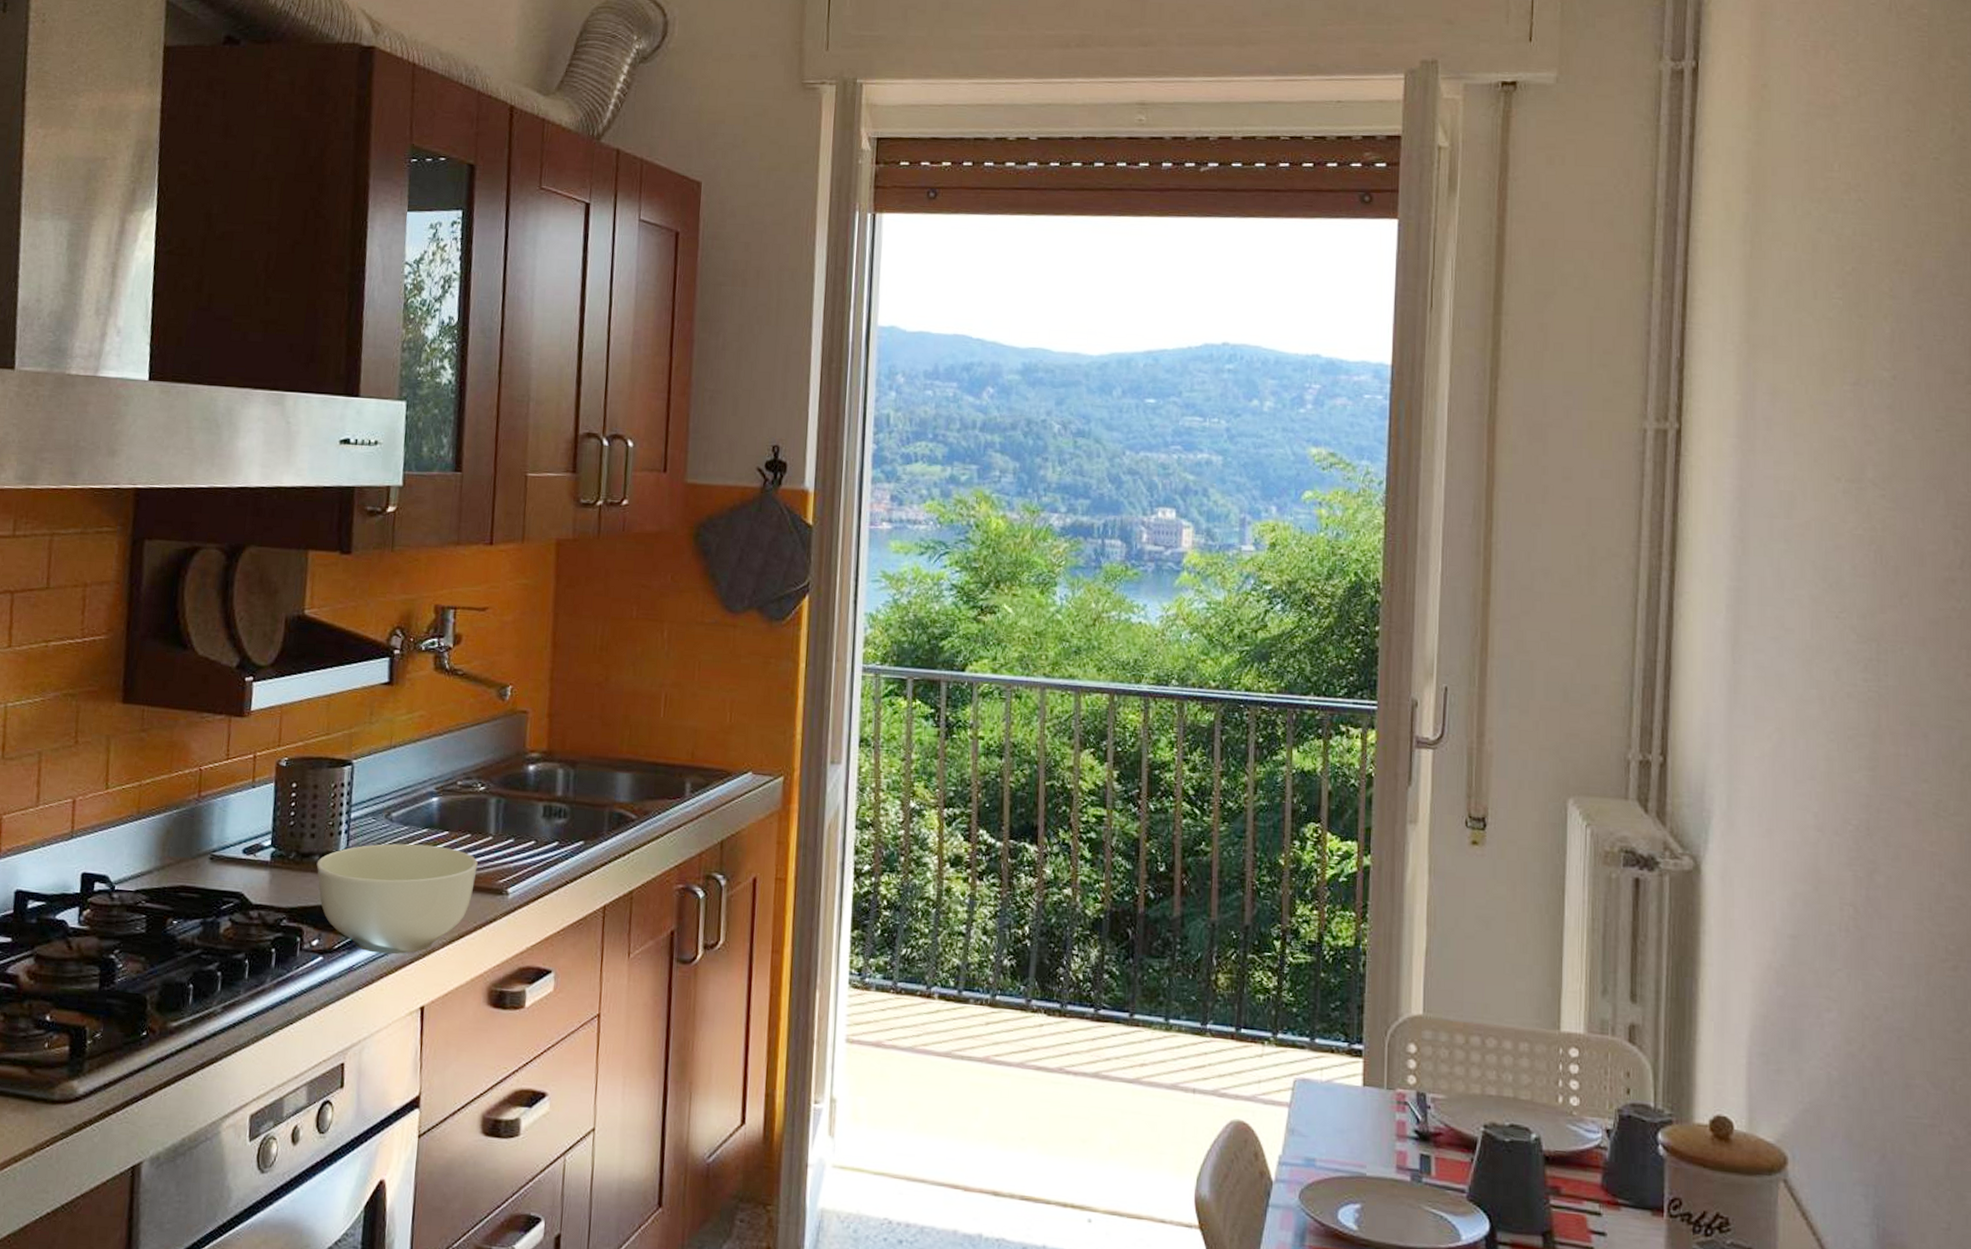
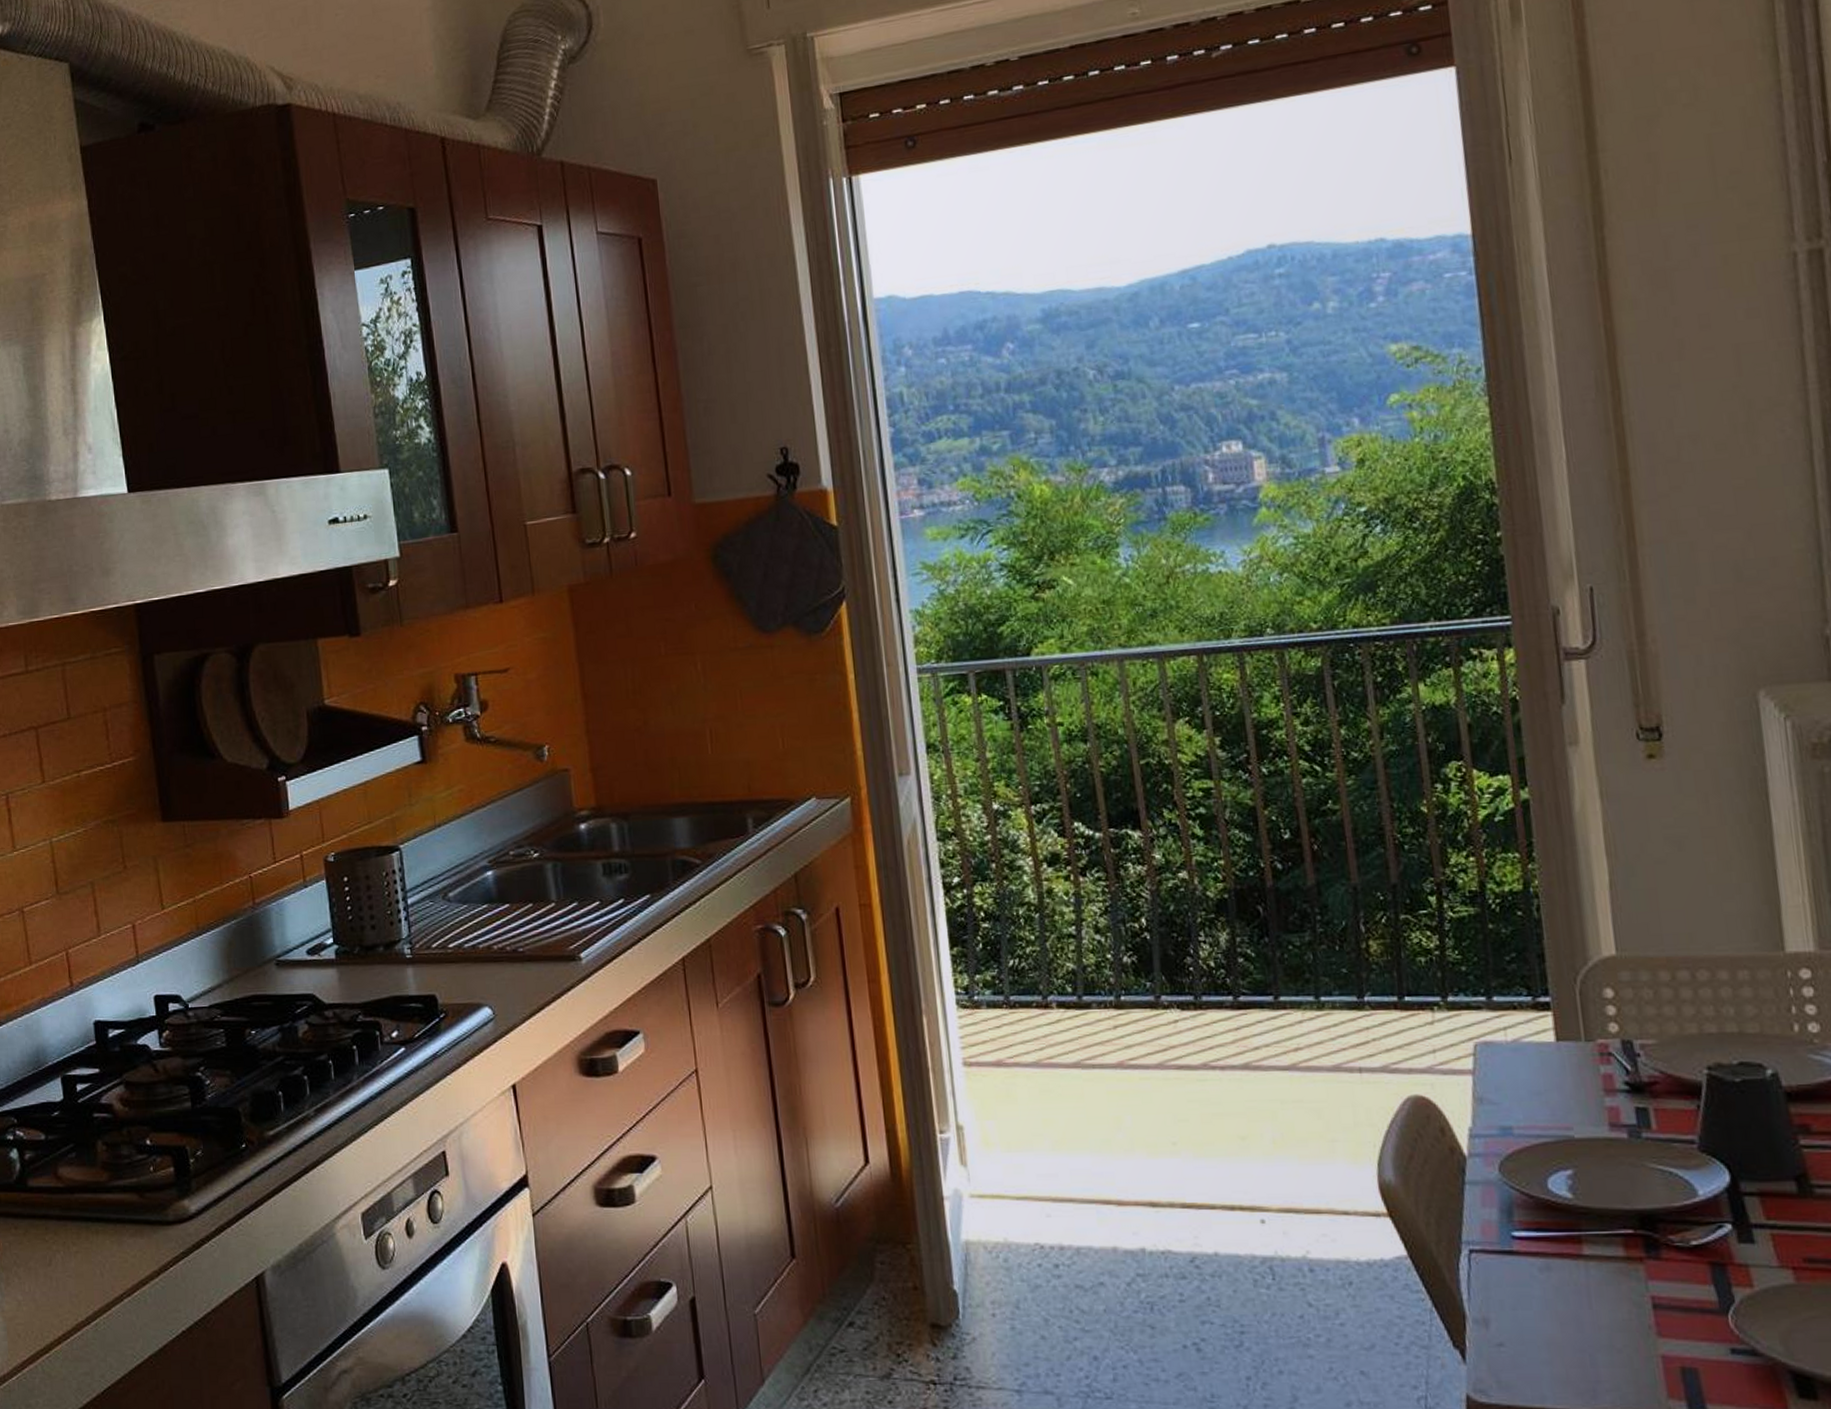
bowl: present [316,843,478,955] -> none [382,920,545,1037]

